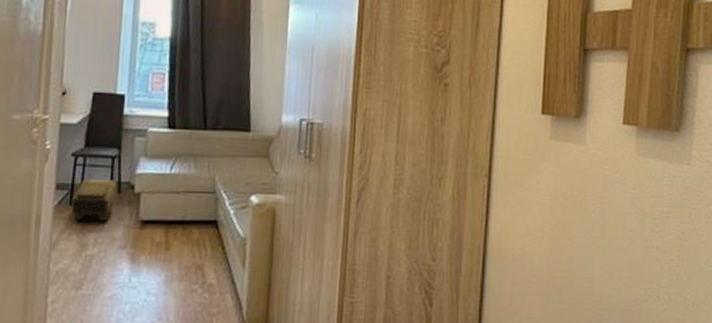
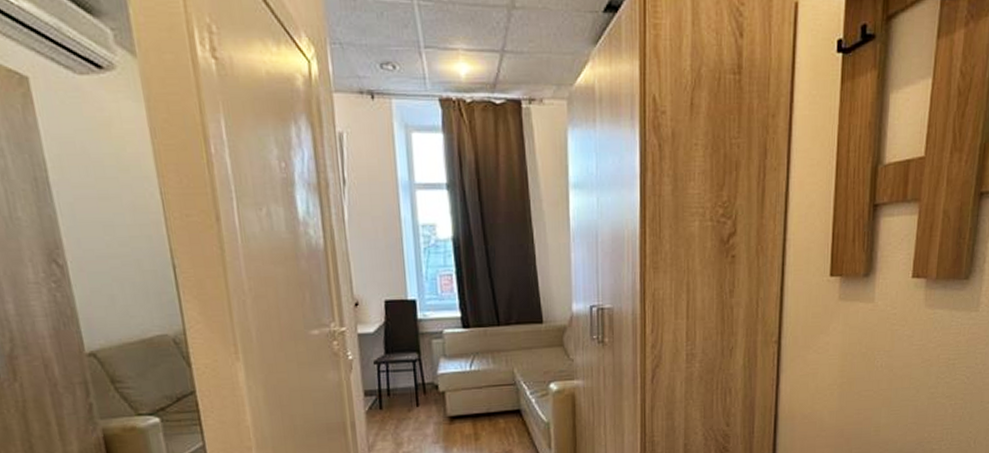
backpack: present [71,178,117,222] -> none [381,381,422,423]

